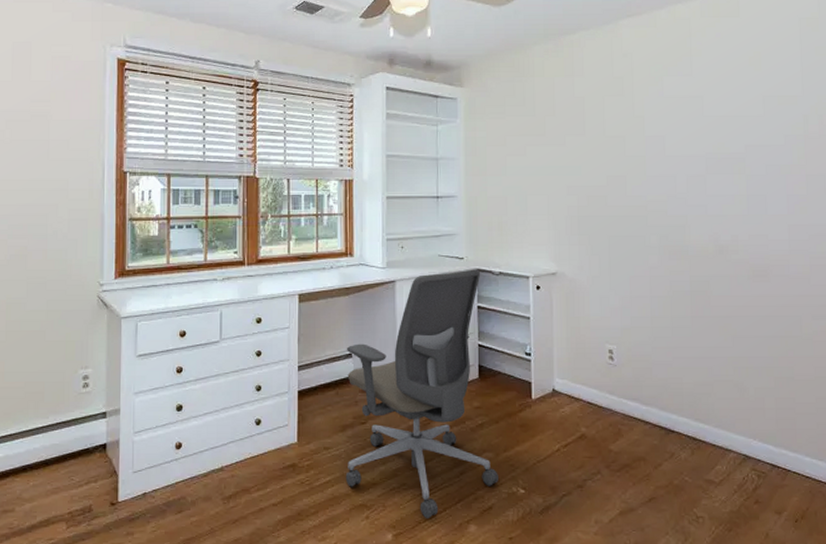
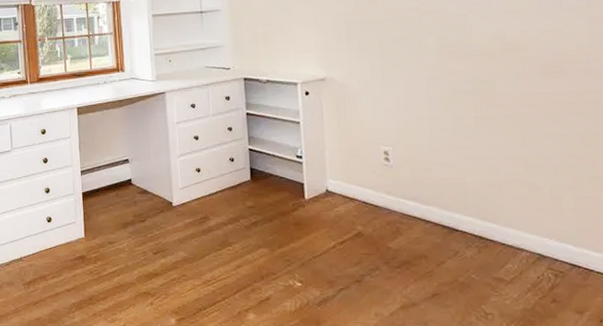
office chair: present [345,269,498,518] -> none [124,78,275,306]

